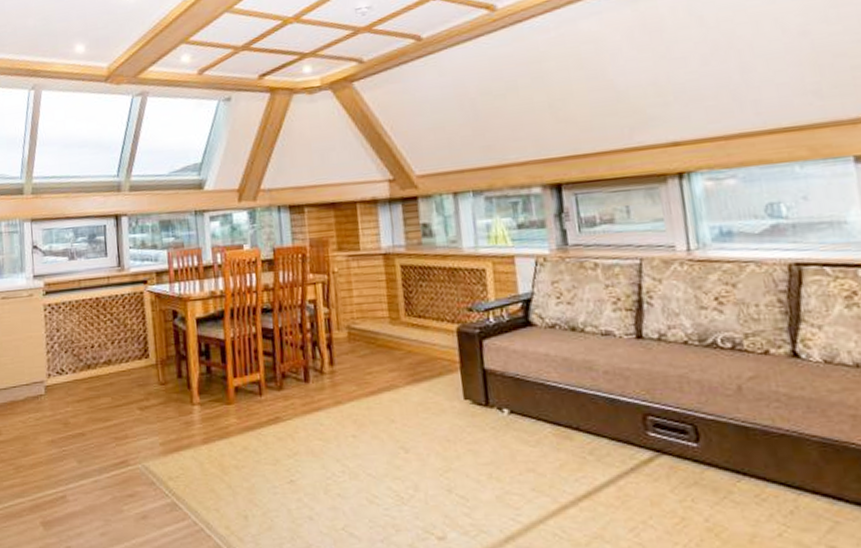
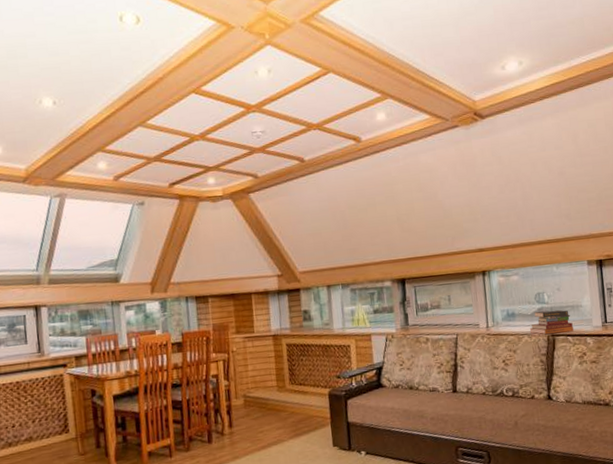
books: none [757,227,834,263] -> present [529,309,574,335]

